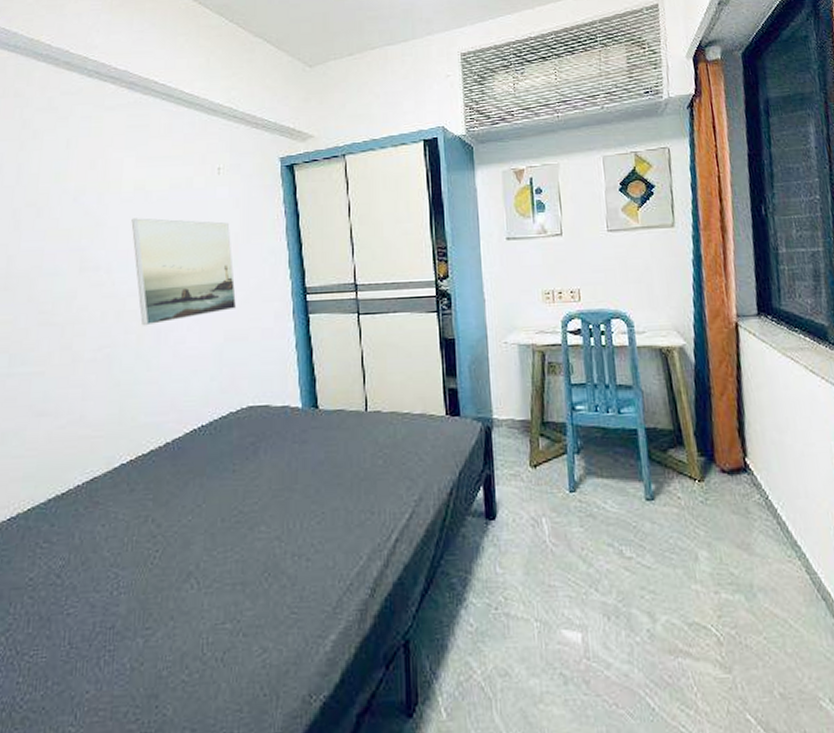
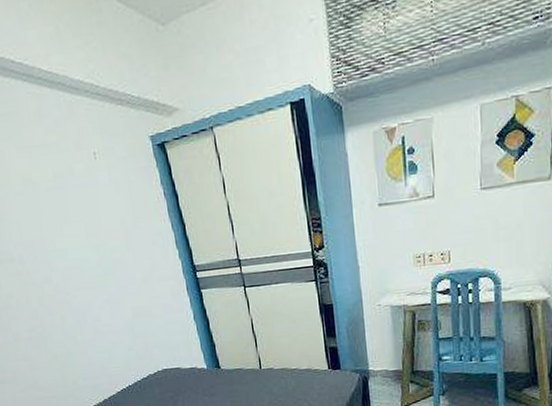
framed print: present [131,218,237,326] -> none [28,208,138,308]

